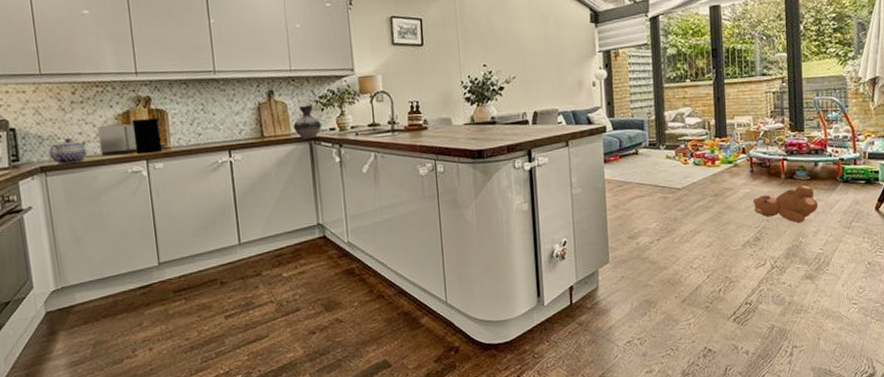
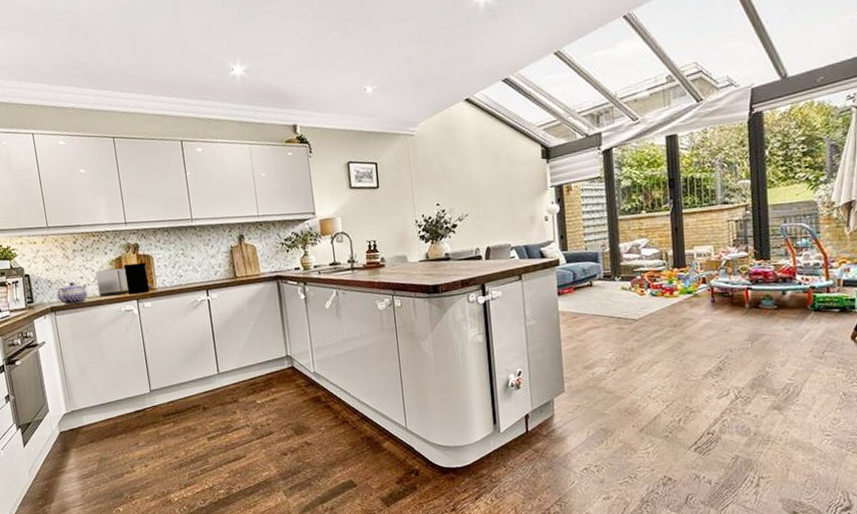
ceramic jug: present [293,104,322,140] -> none [262,246,288,279]
teddy bear: present [752,184,819,223] -> none [714,314,787,353]

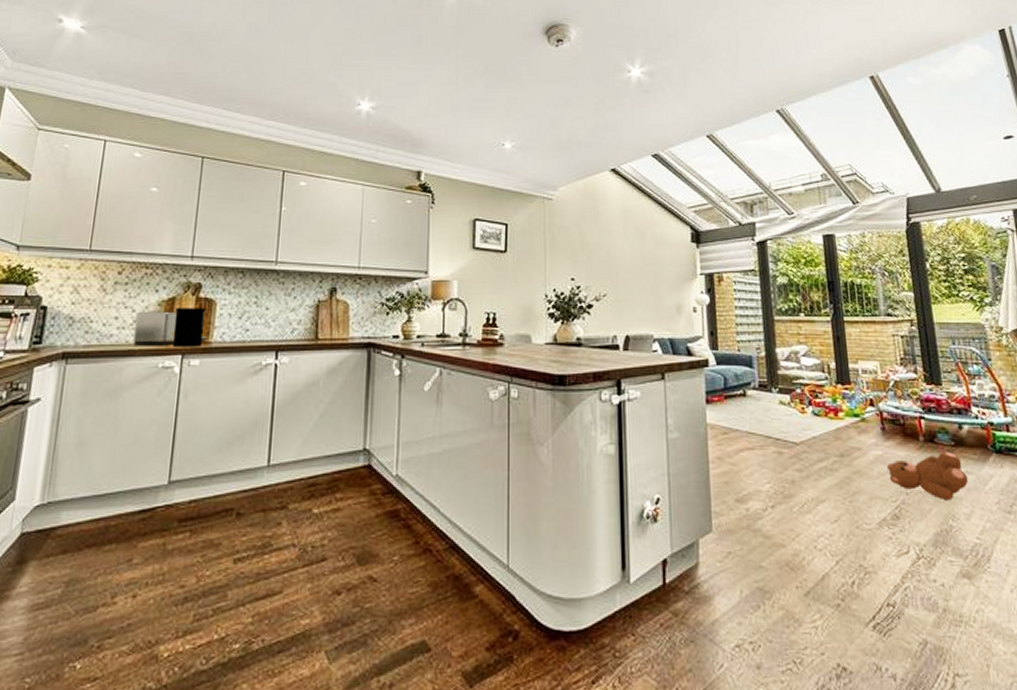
teapot: present [56,281,88,306] -> none [75,321,120,352]
teddy bear: none [714,314,787,353] -> present [886,451,969,501]

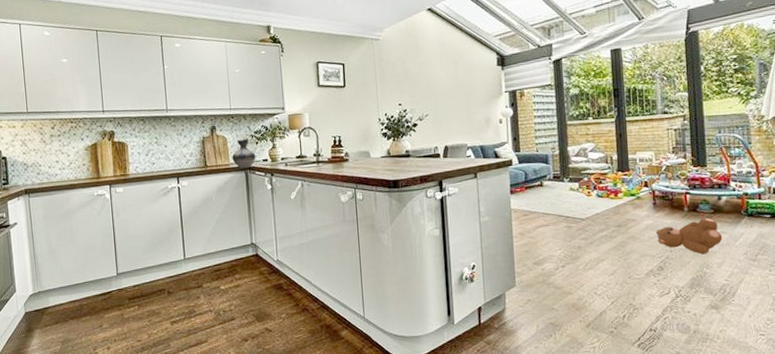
toaster: present [133,311,206,346] -> none [70,153,125,181]
canister: present [172,308,206,347] -> none [99,149,123,180]
ceramic jug: none [352,307,384,346] -> present [232,138,256,169]

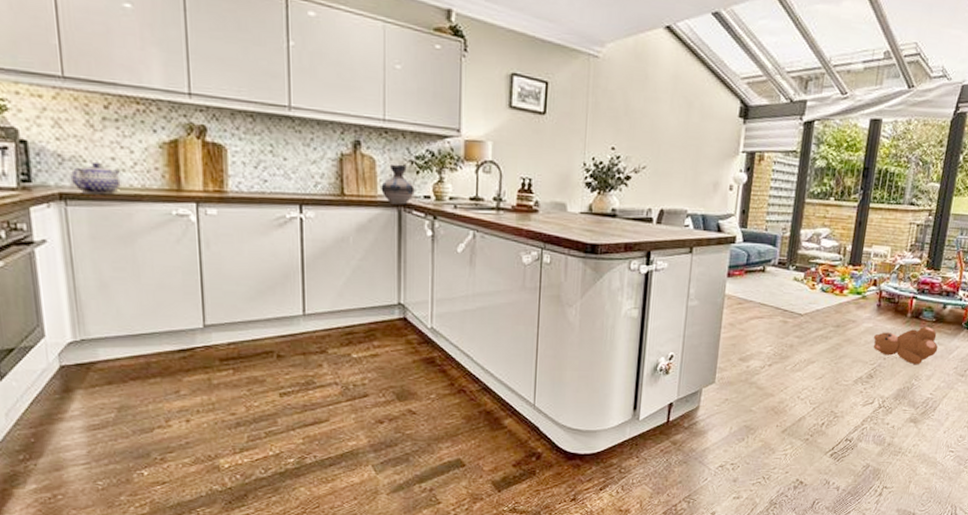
teapot: none [31,165,62,188] -> present [70,161,121,195]

